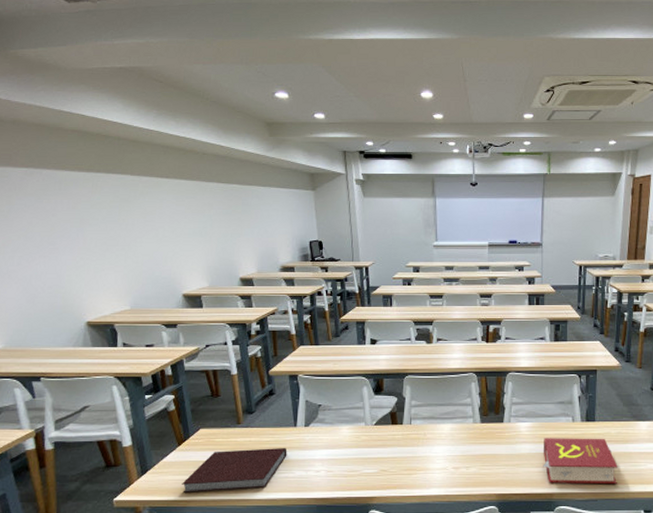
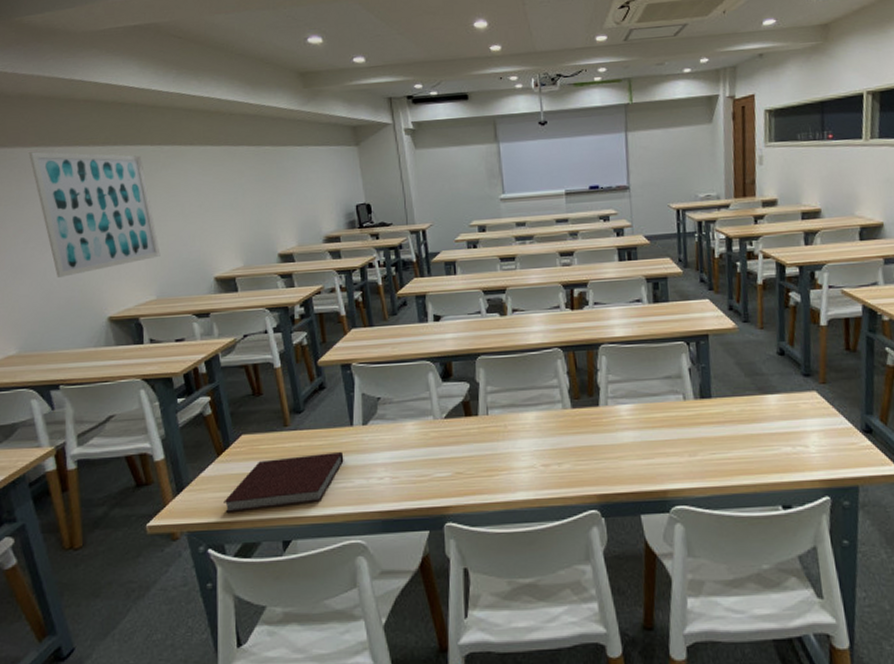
wall art: none [19,172,136,284] -> present [28,151,161,277]
book: present [543,438,618,485] -> none [650,418,745,478]

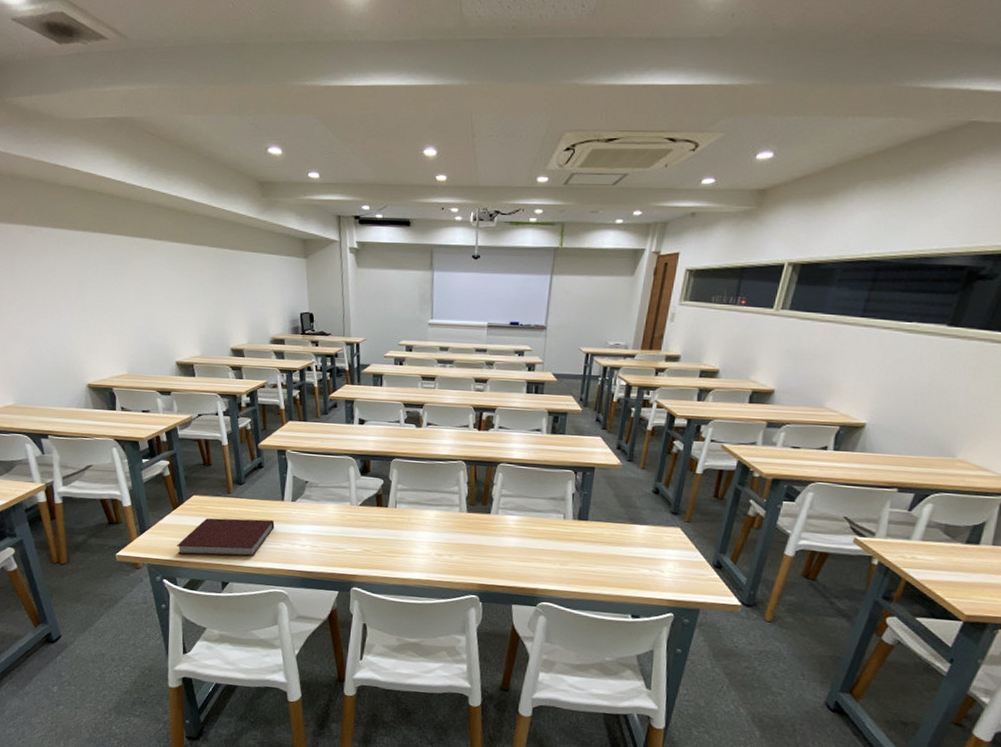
wall art: present [28,151,161,277] -> none [20,230,131,345]

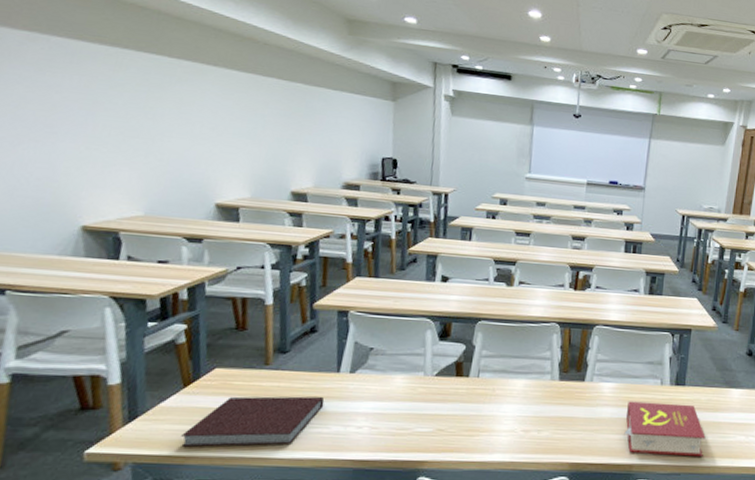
book: none [528,533,608,587] -> present [624,401,706,457]

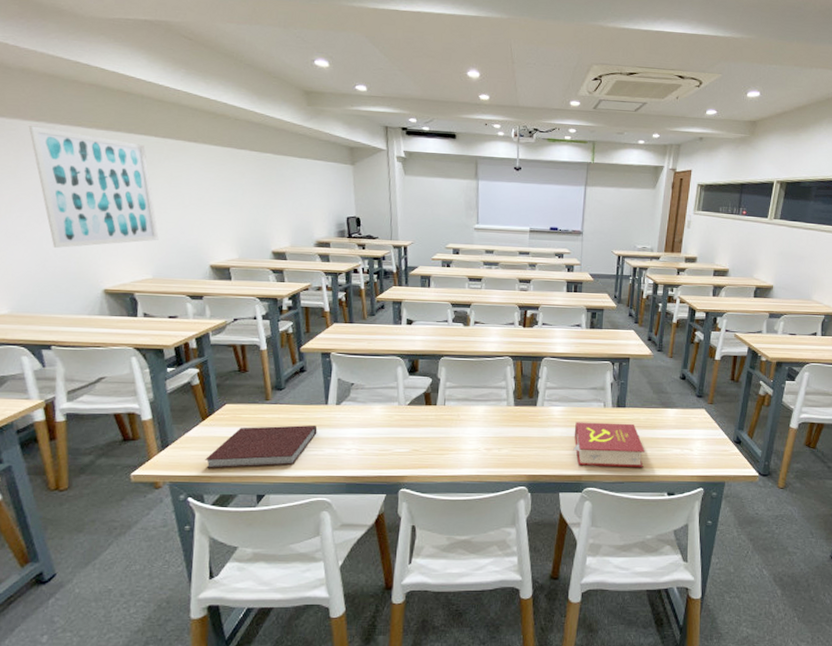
wall art: none [17,35,158,176] -> present [28,126,159,248]

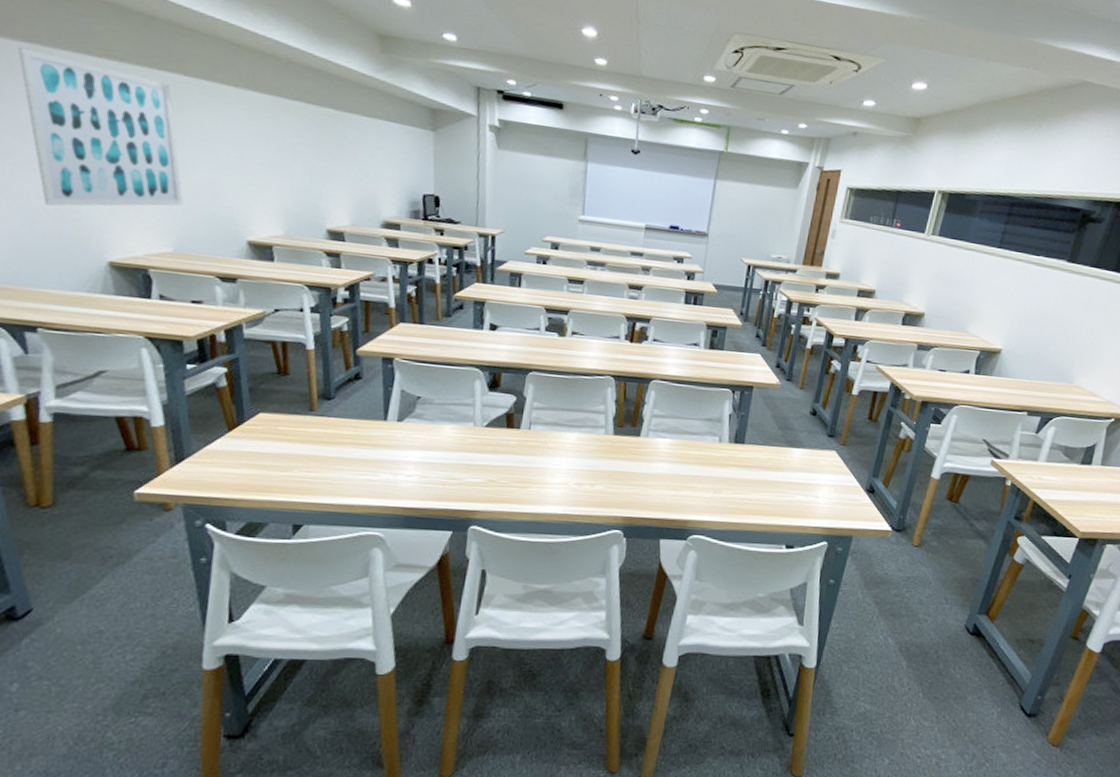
notebook: present [205,425,318,468] -> none [230,442,373,492]
book: present [573,422,645,468] -> none [680,457,764,516]

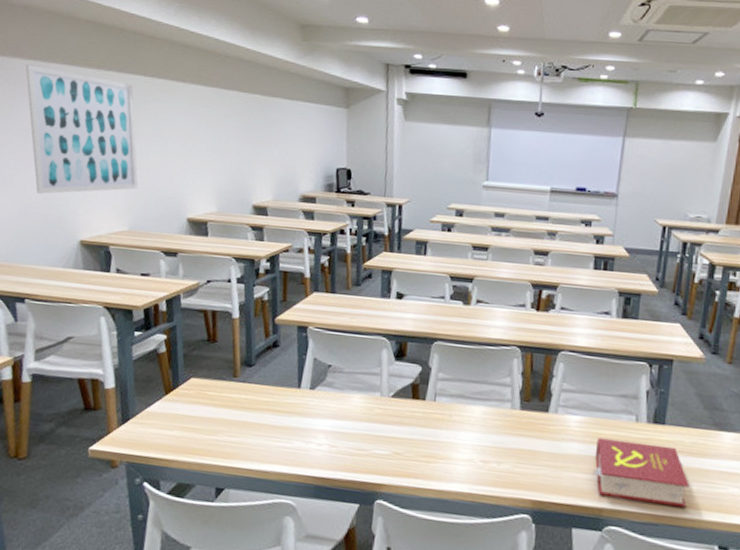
book: none [680,457,764,516] -> present [593,437,690,508]

